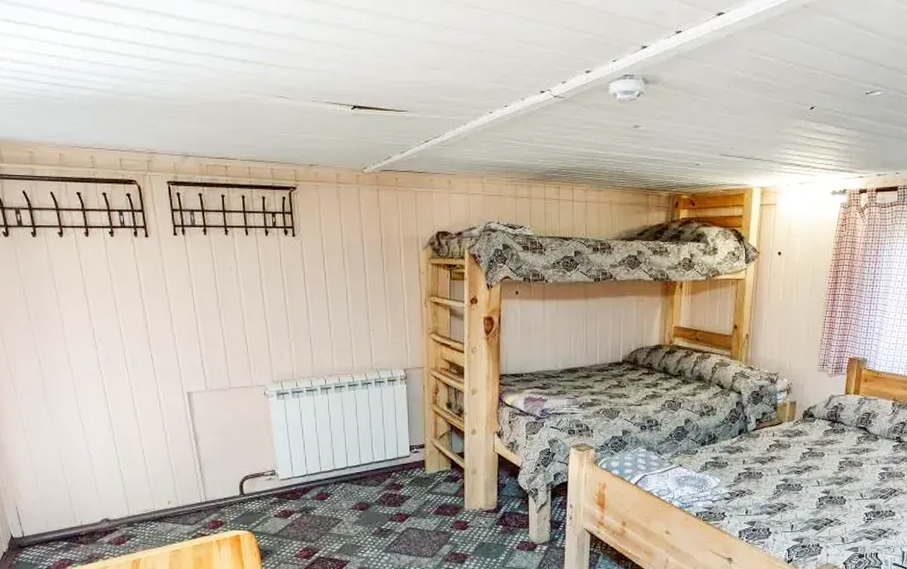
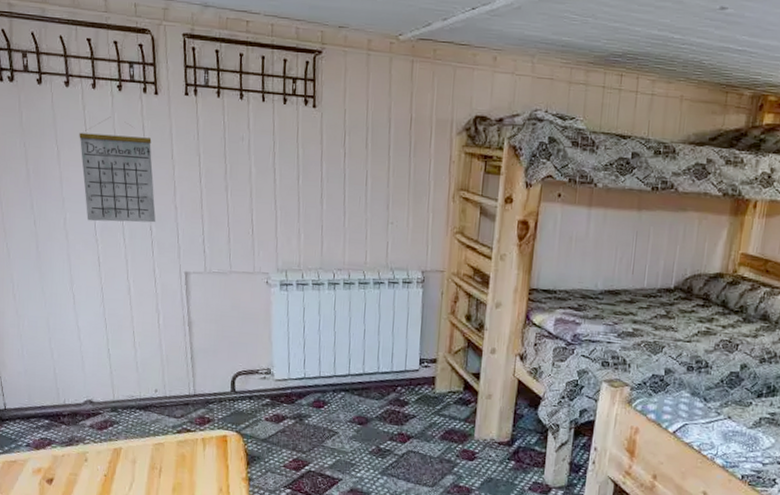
calendar: none [76,260,156,356] -> present [79,116,156,223]

